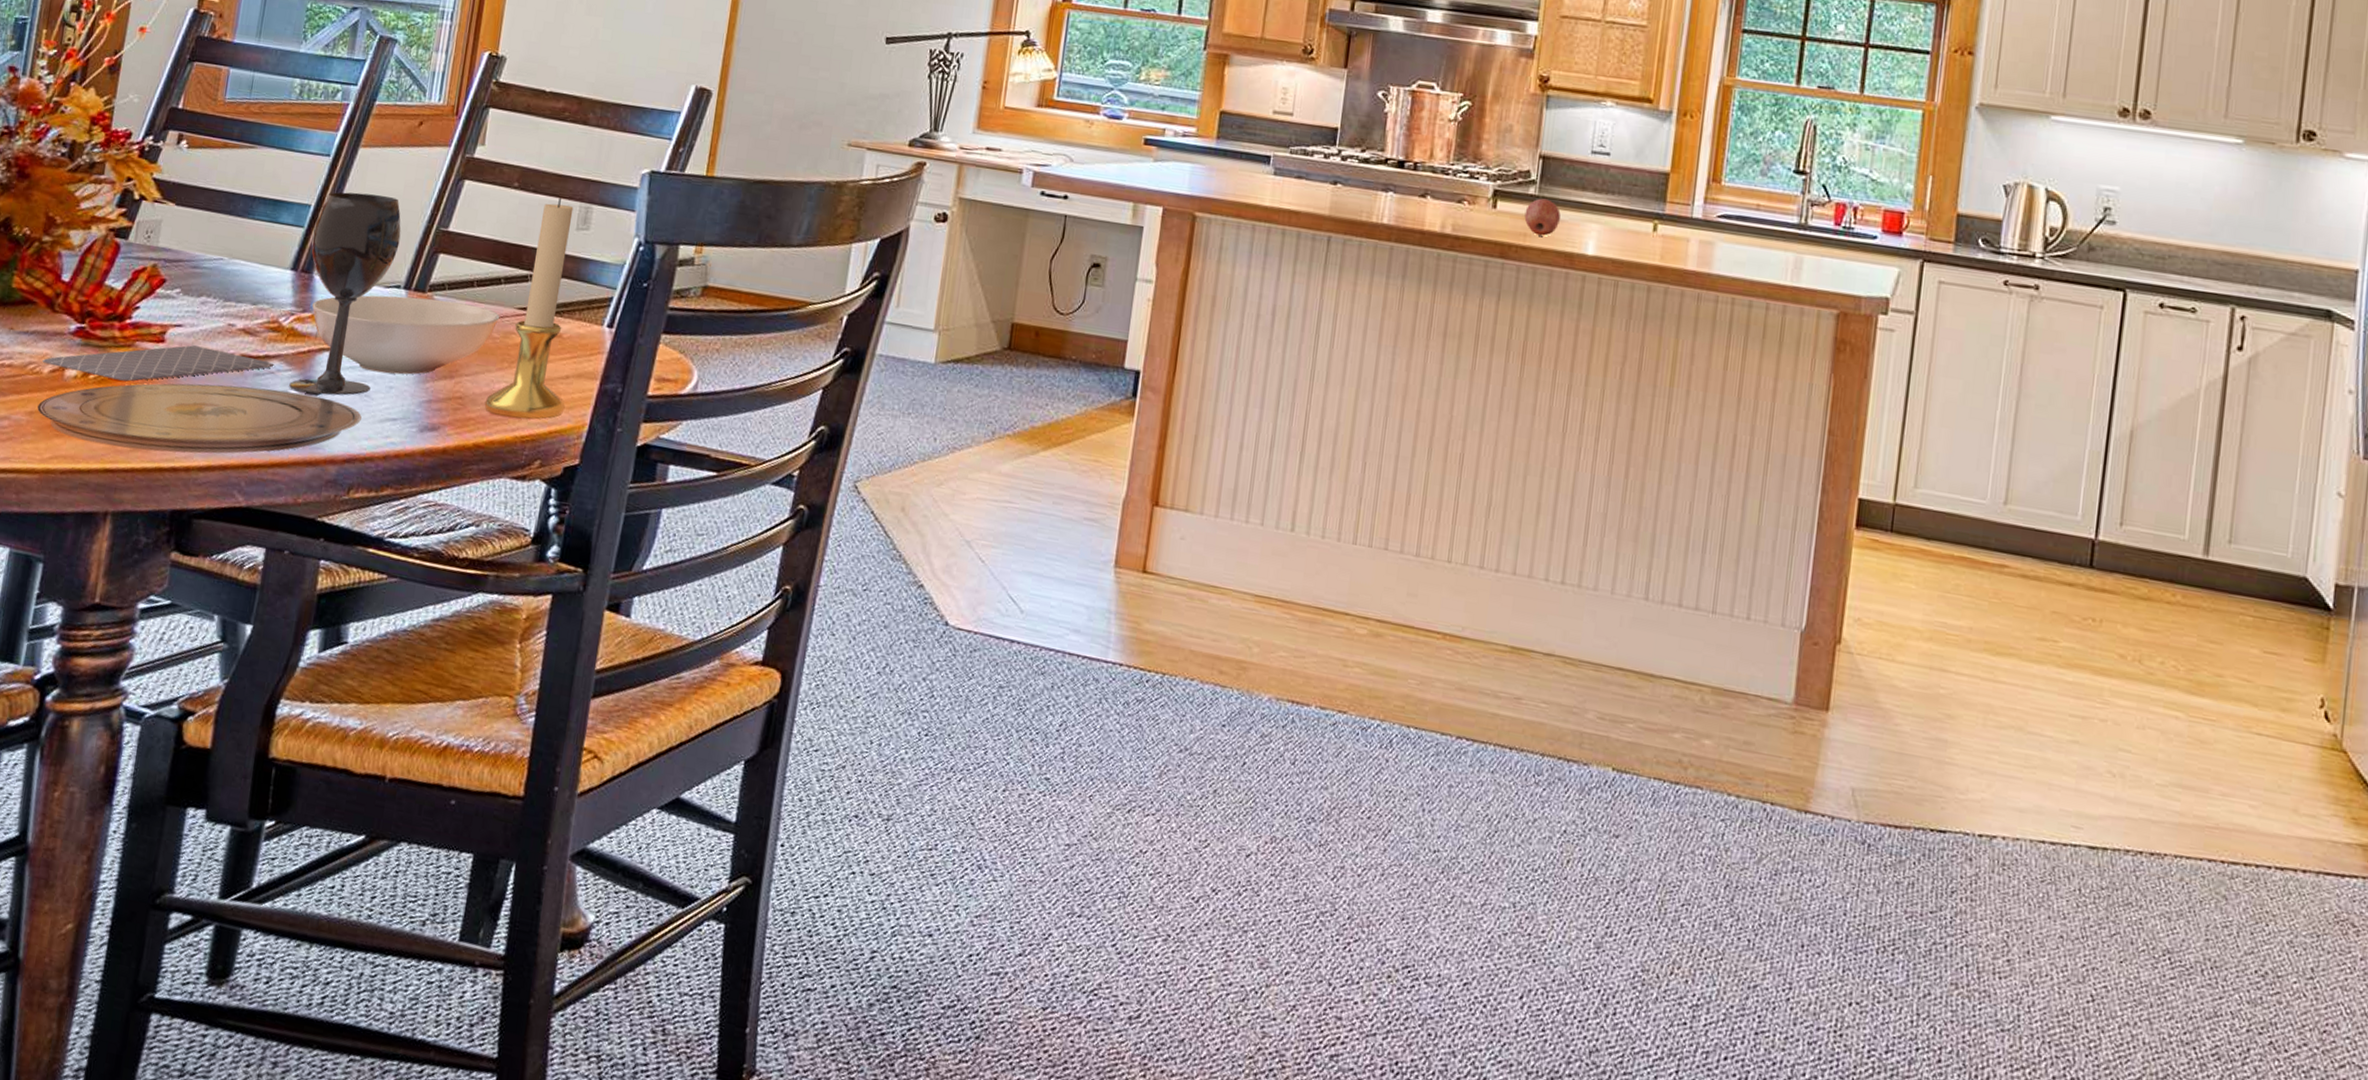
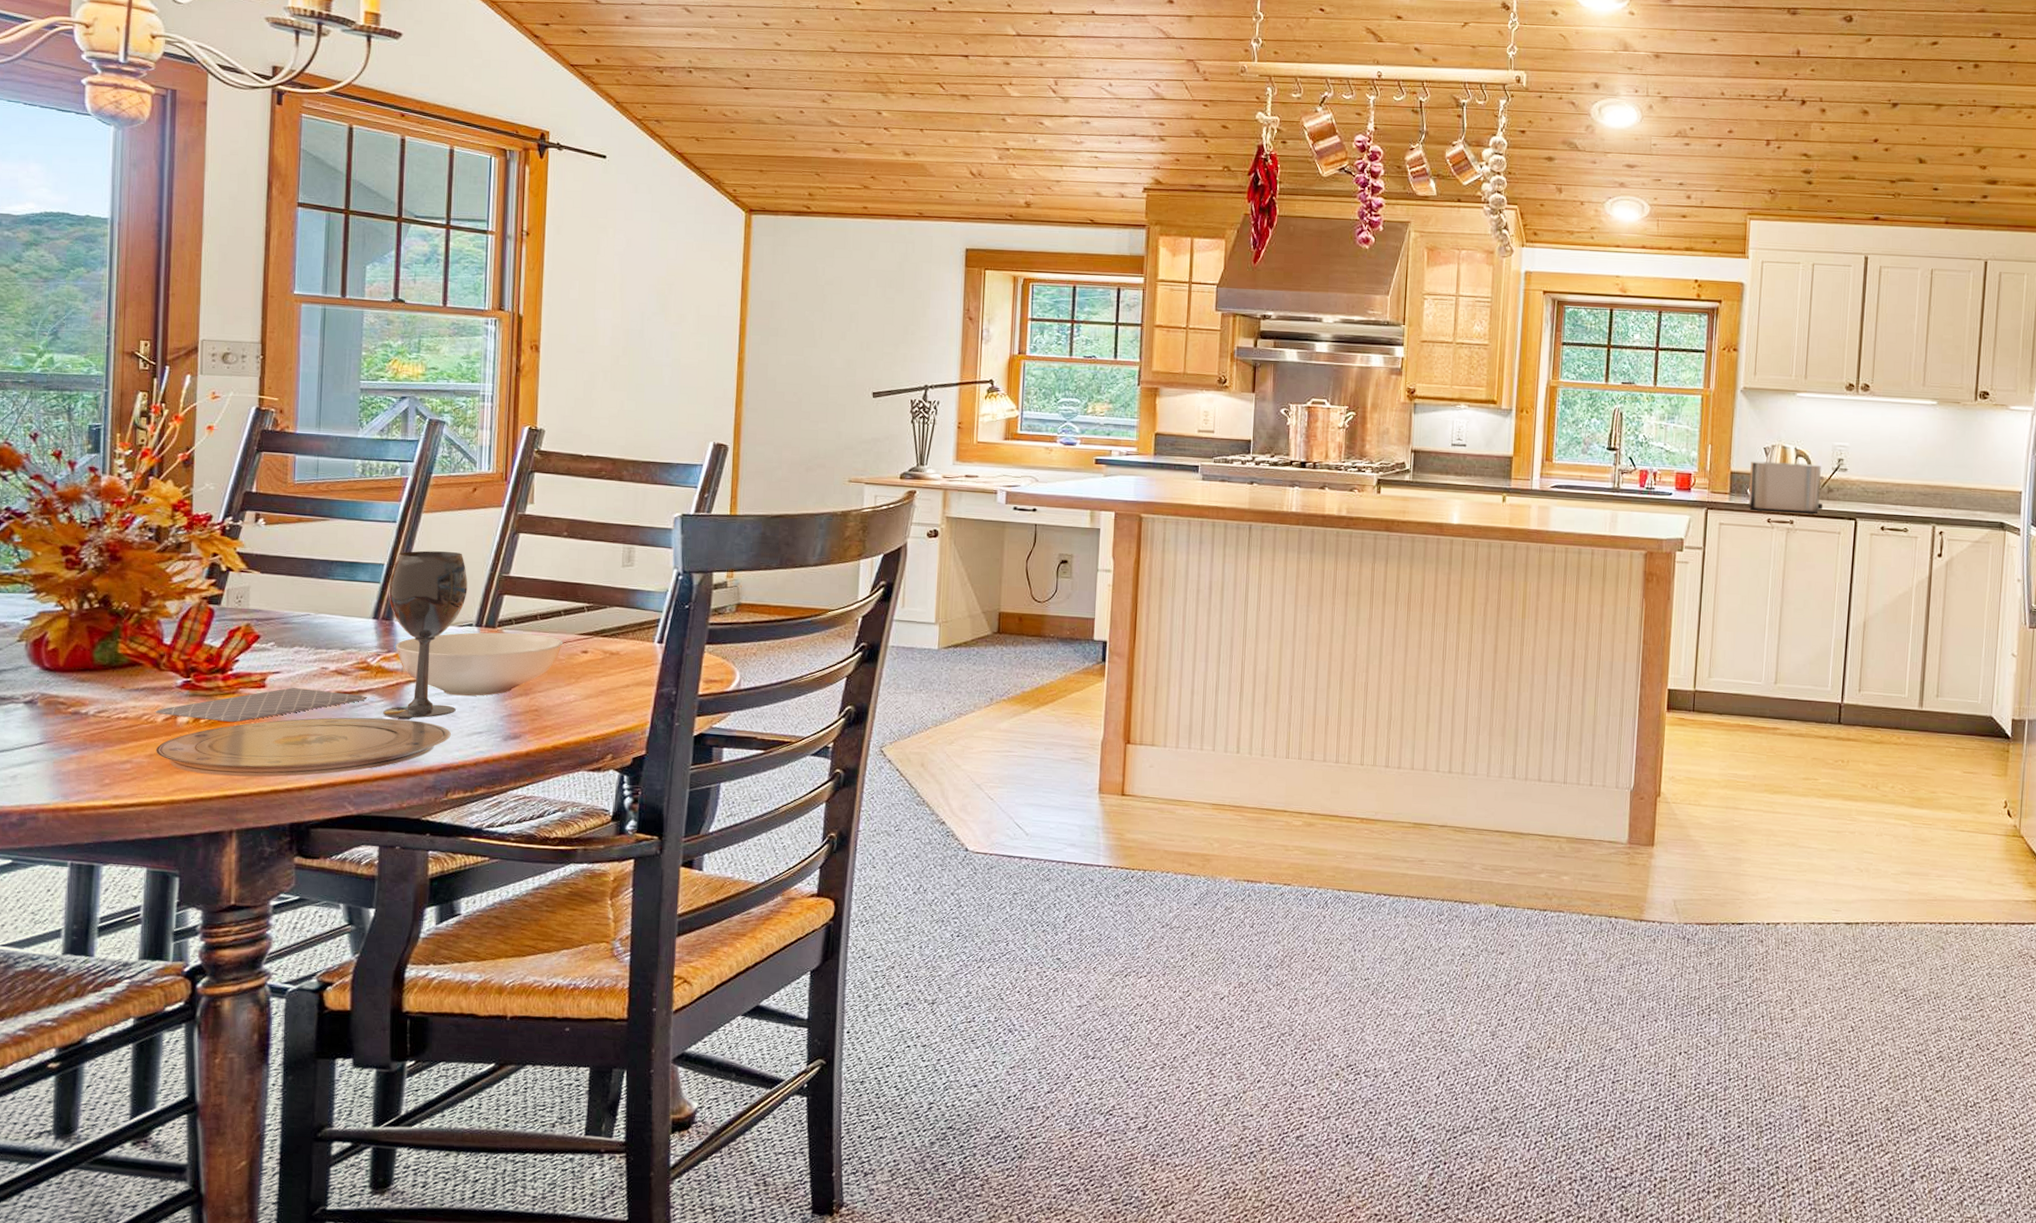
candle holder: present [484,198,574,420] -> none [558,542,628,723]
fruit: present [1524,198,1561,236] -> none [1402,483,1431,512]
toaster: none [1977,201,2084,280] -> present [1747,461,1824,515]

